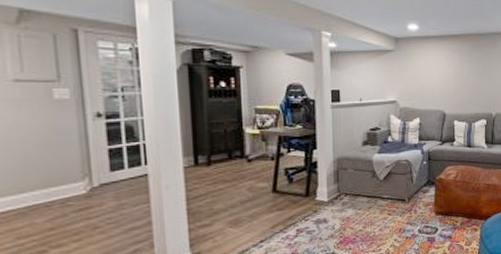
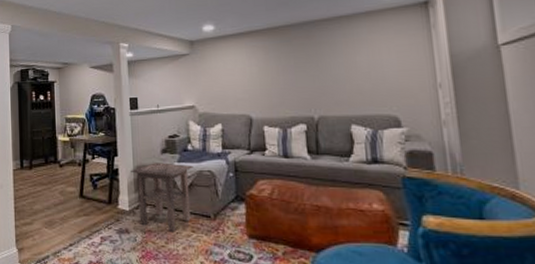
side table: none [330,154,392,217] -> present [131,163,193,232]

